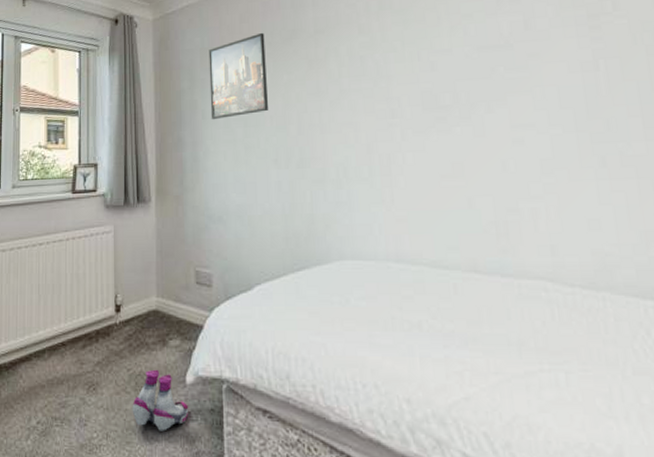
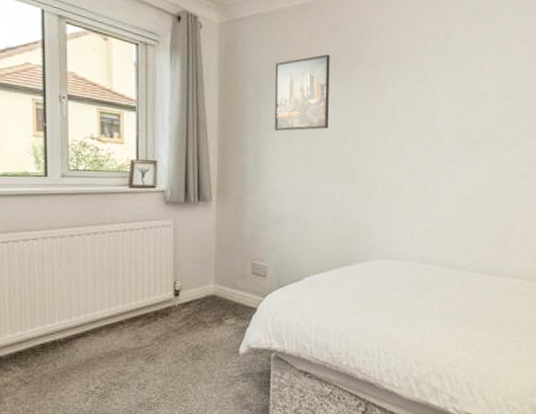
boots: present [132,369,189,432] -> none [189,343,241,391]

